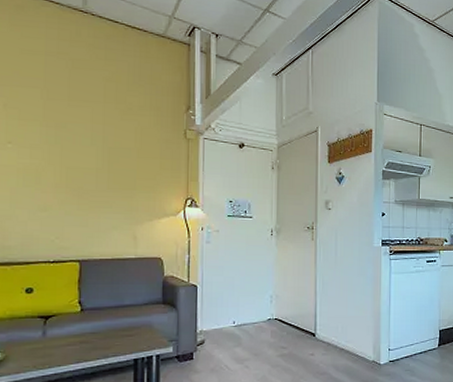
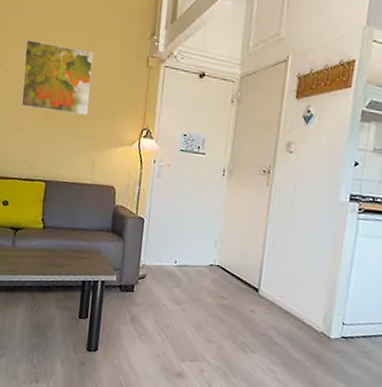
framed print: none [41,113,125,189] -> present [21,39,93,115]

